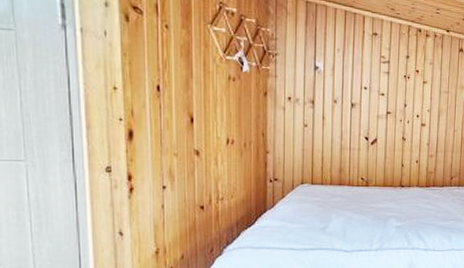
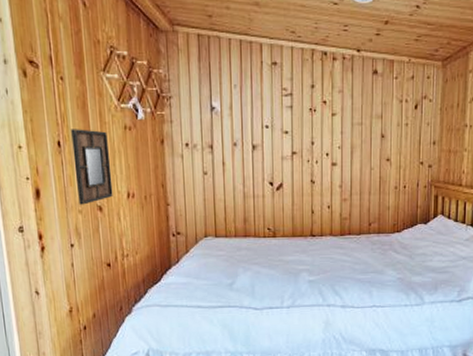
home mirror: none [172,75,212,148] -> present [71,129,113,205]

